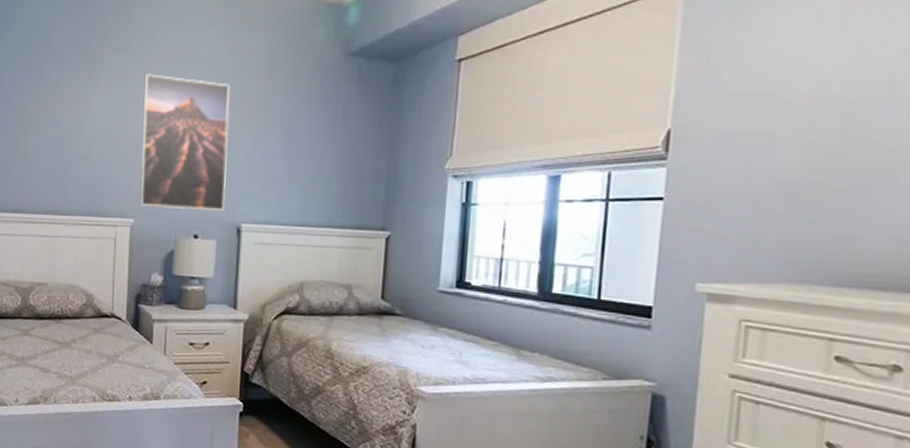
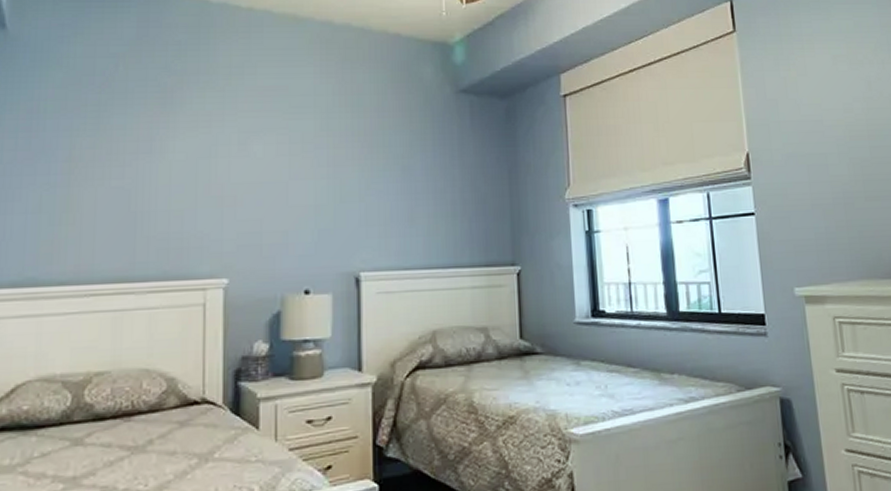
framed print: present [139,74,230,212] -> none [233,114,340,263]

